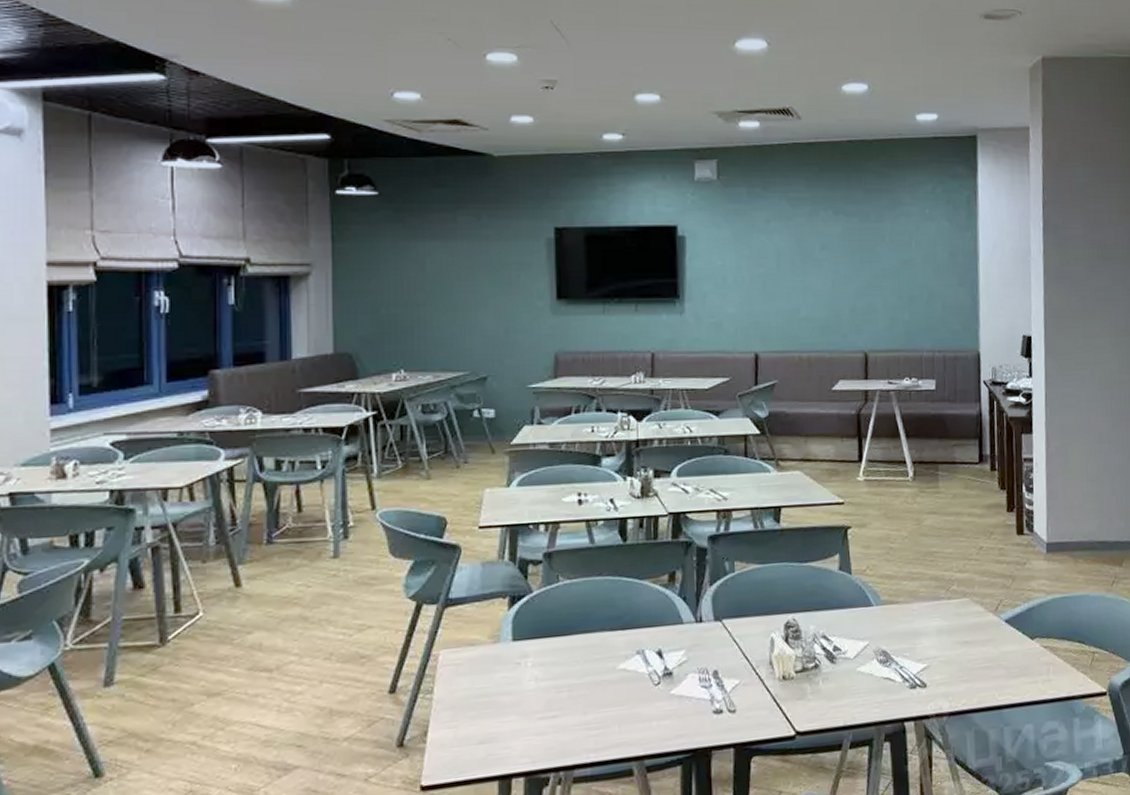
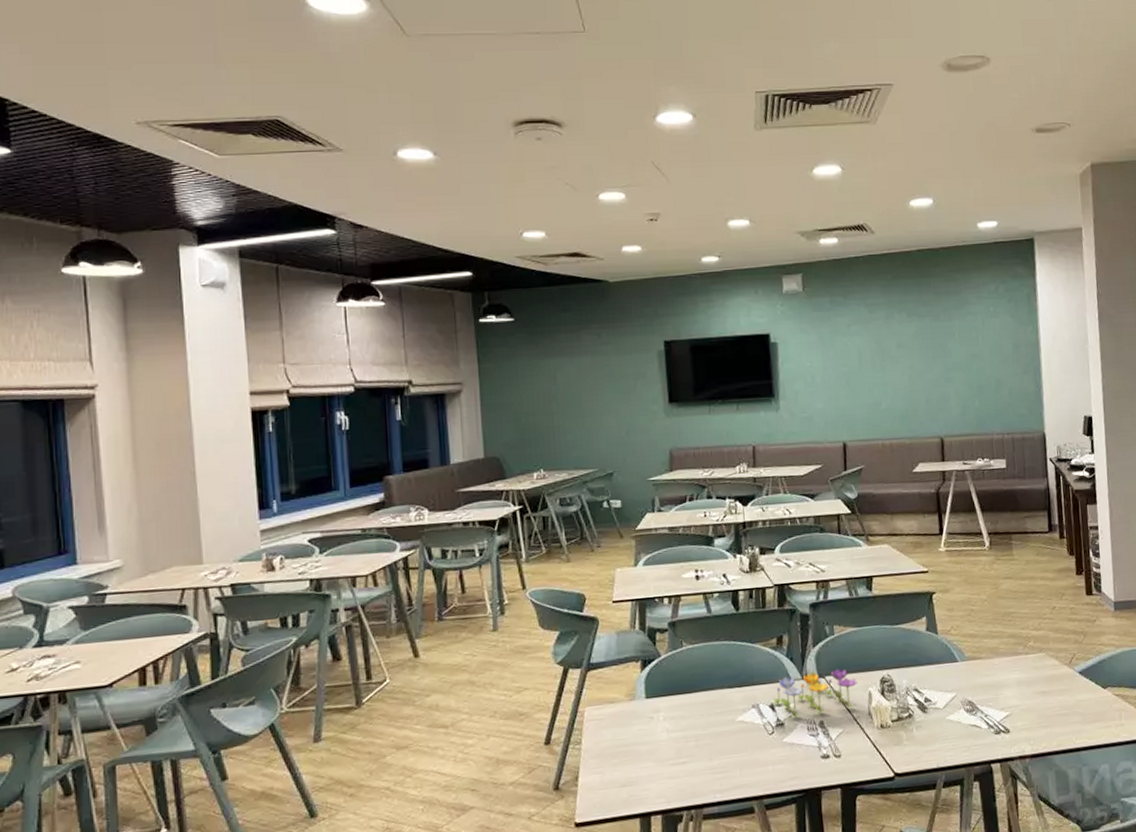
flower: none [661,607,758,666] -> present [773,666,857,718]

